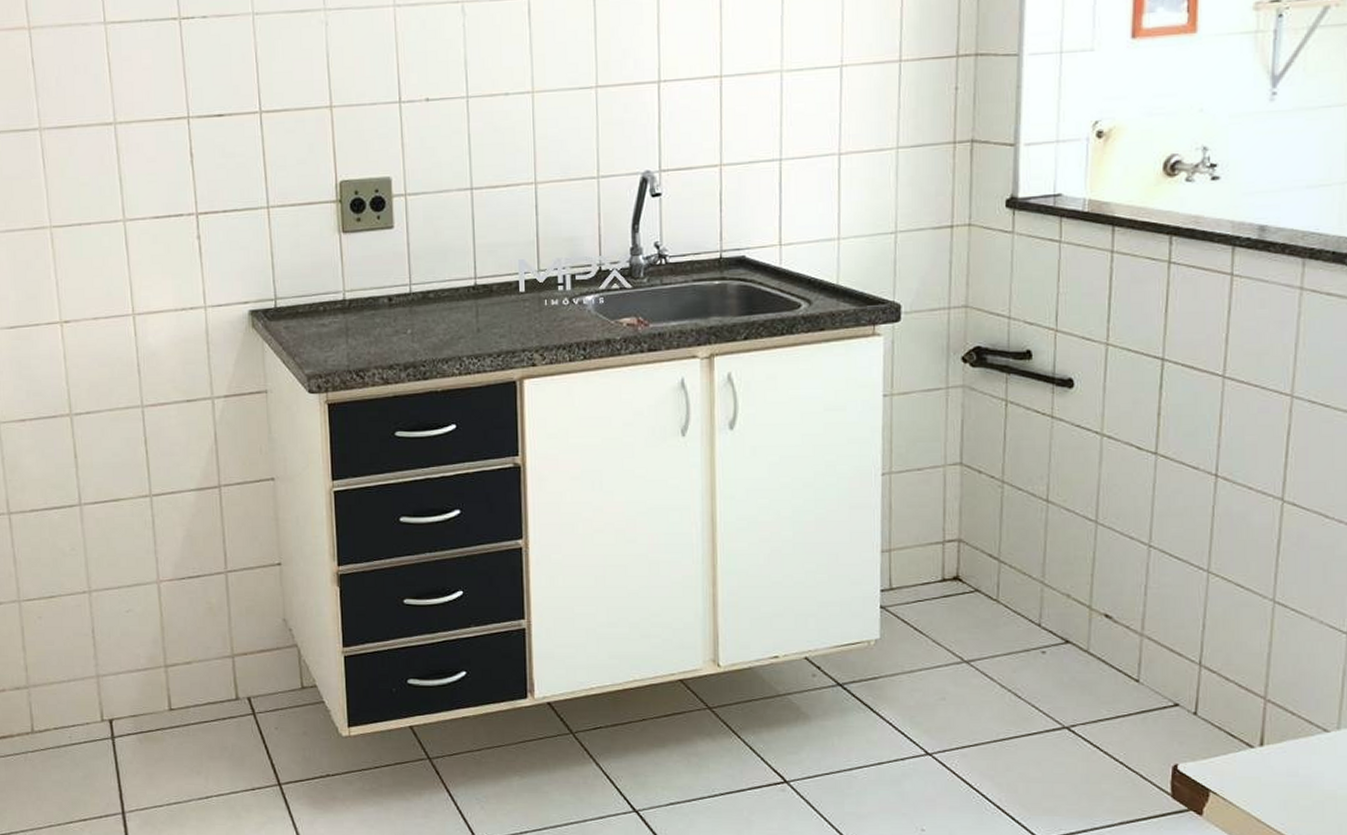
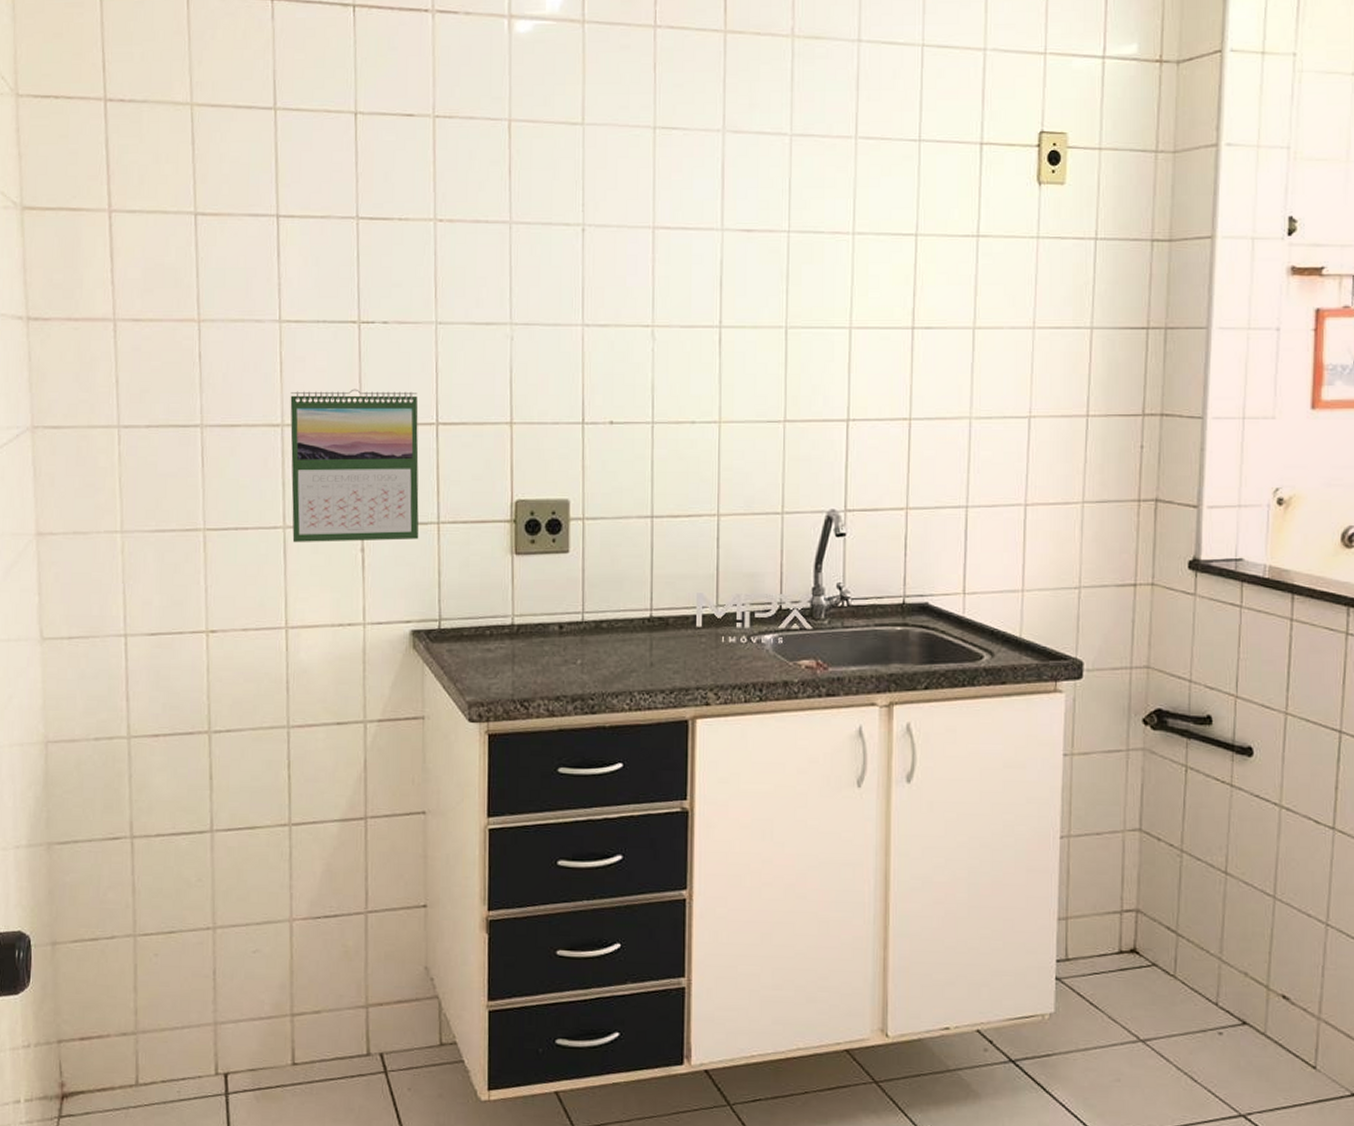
calendar: none [120,82,251,235] -> present [290,389,419,543]

